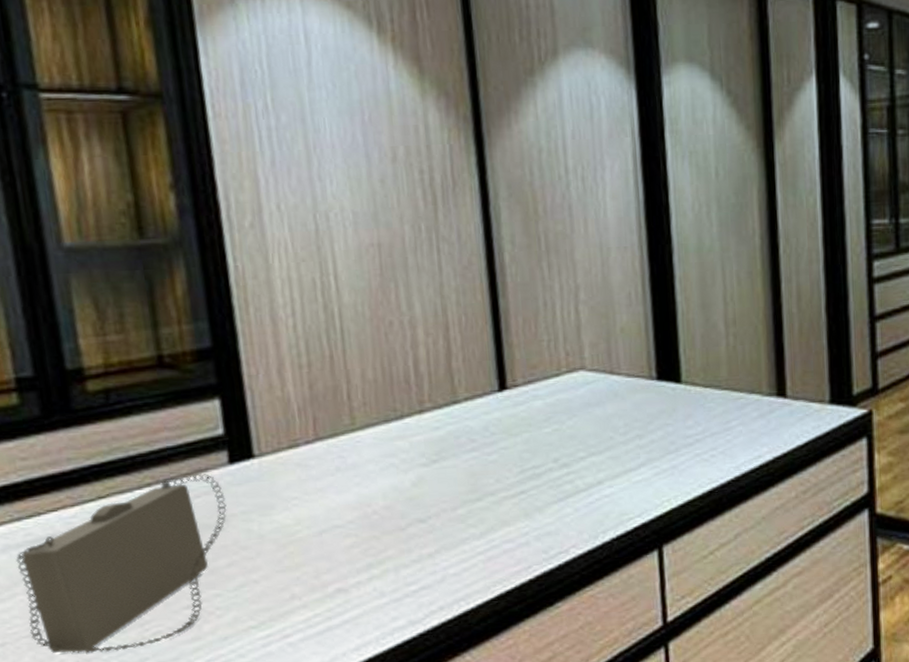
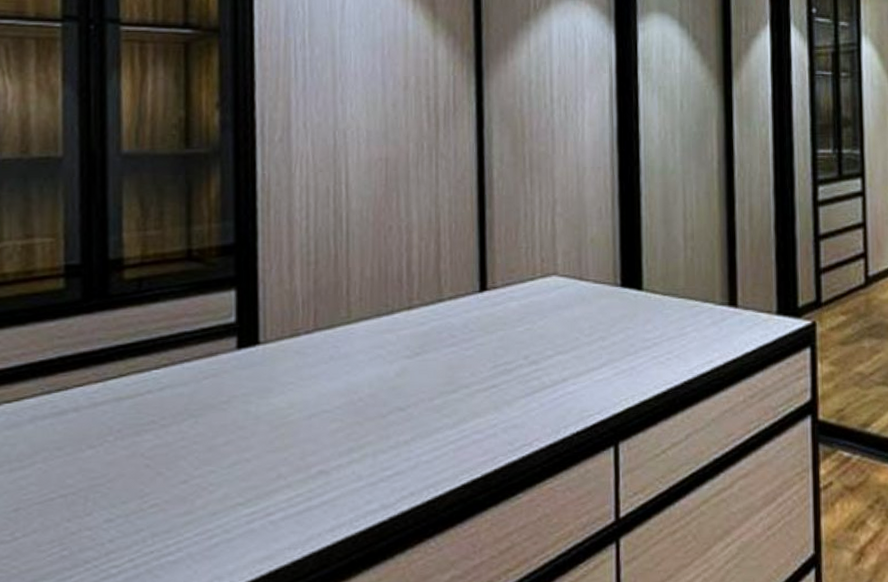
handbag: present [16,473,227,653] -> none [40,356,230,522]

